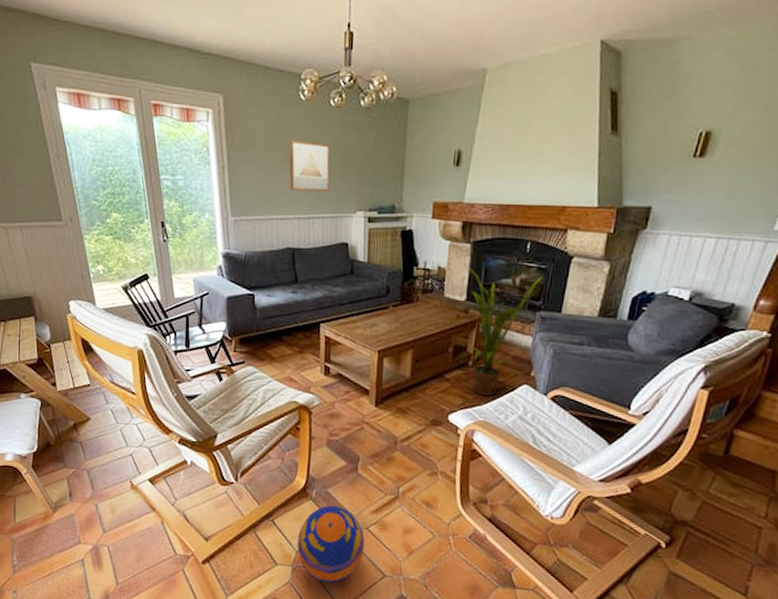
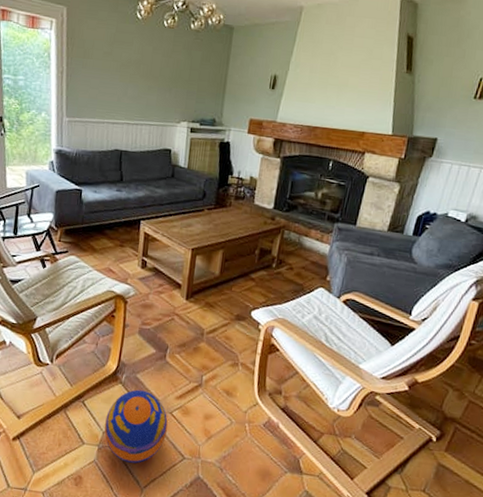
wall art: present [288,140,331,192] -> none [122,53,161,102]
house plant: present [465,268,543,397] -> none [273,179,342,297]

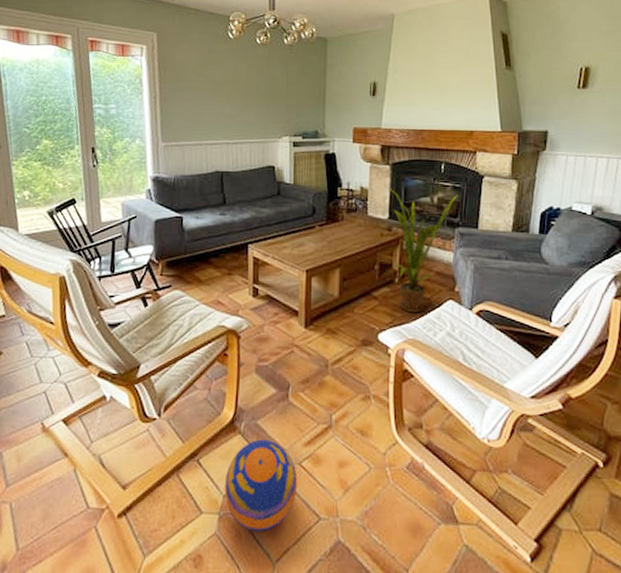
house plant: none [273,179,342,297] -> present [386,187,459,314]

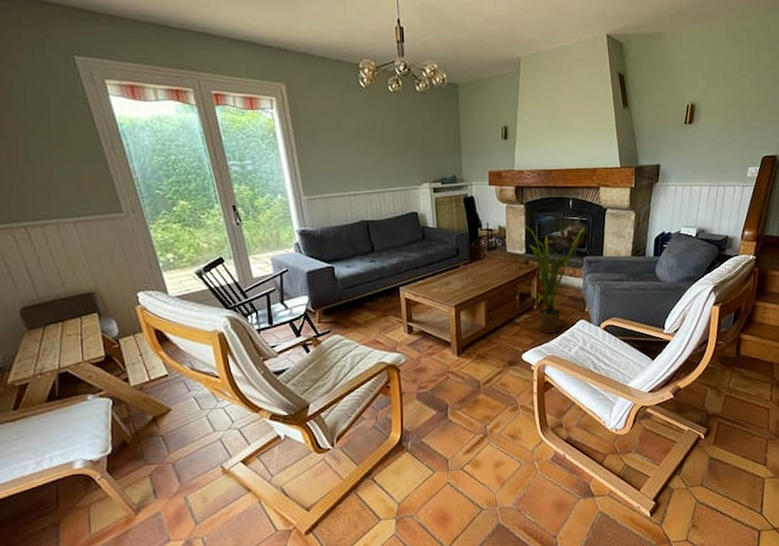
ball: present [225,439,298,532] -> none [398,453,462,528]

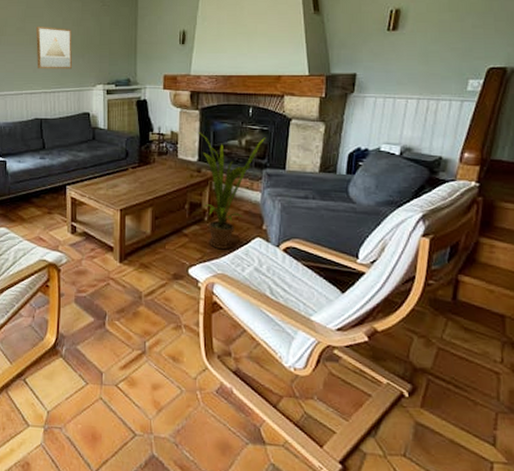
wall art: none [353,123,395,169] -> present [35,27,72,69]

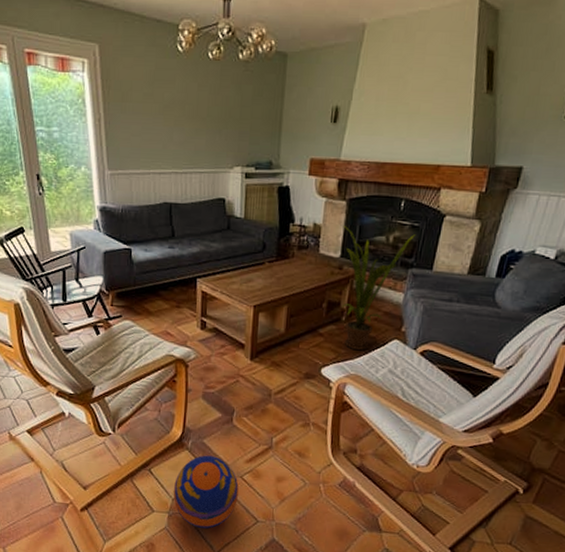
wall art: present [35,27,72,69] -> none [166,93,208,147]
ball: none [49,362,115,444] -> present [174,455,239,529]

